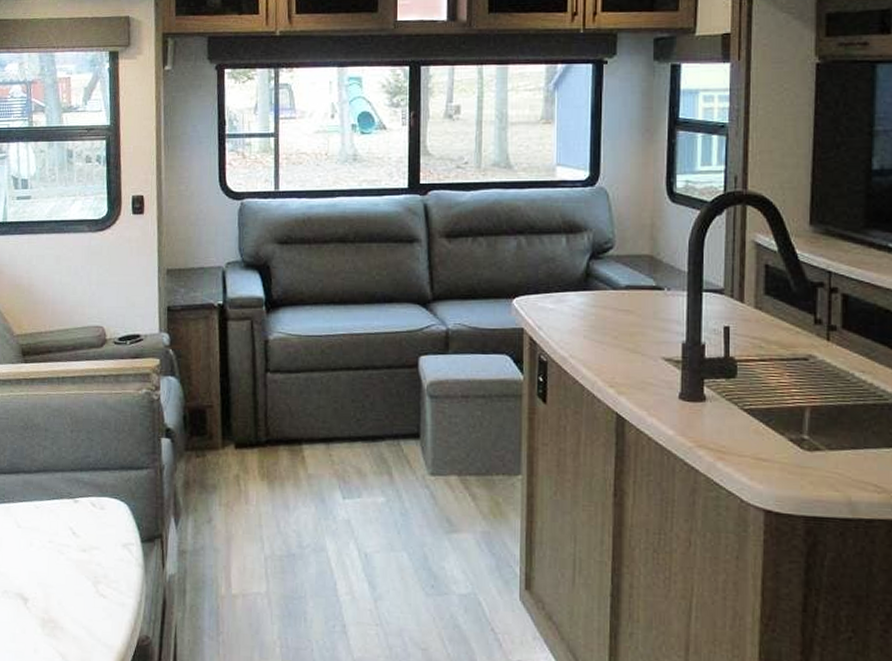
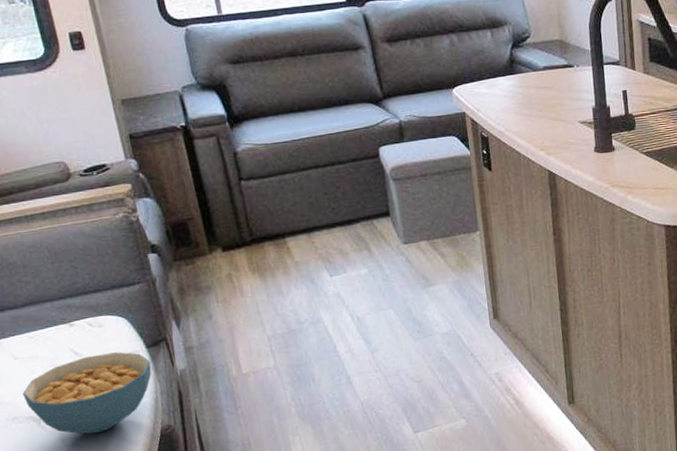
cereal bowl: none [17,539,142,628] -> present [22,352,152,435]

